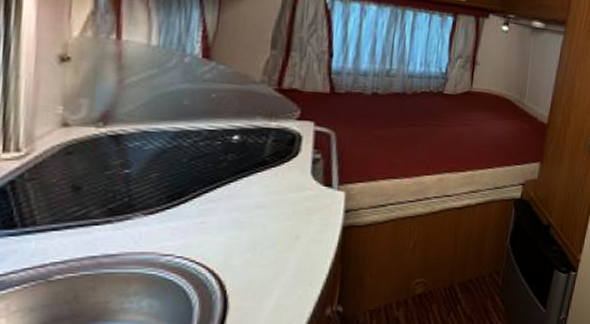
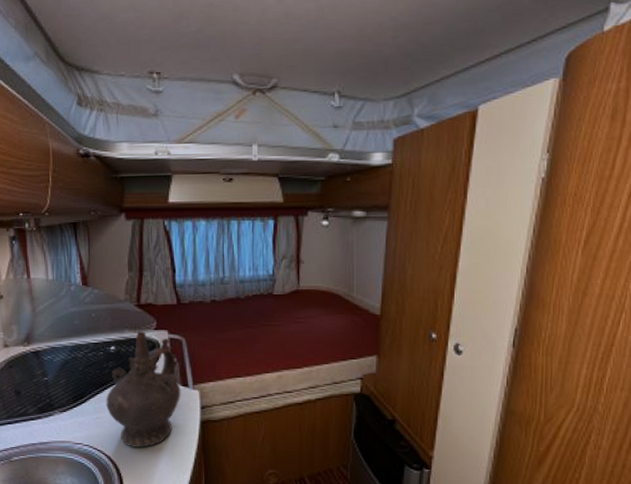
ceremonial vessel: none [216,120,323,258] -> present [106,331,181,448]

